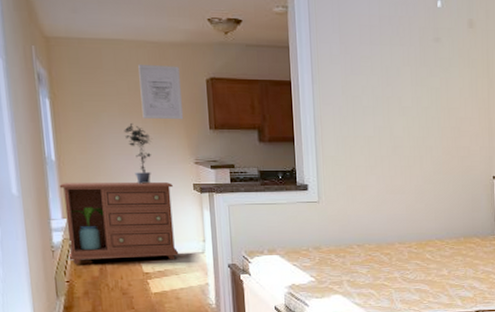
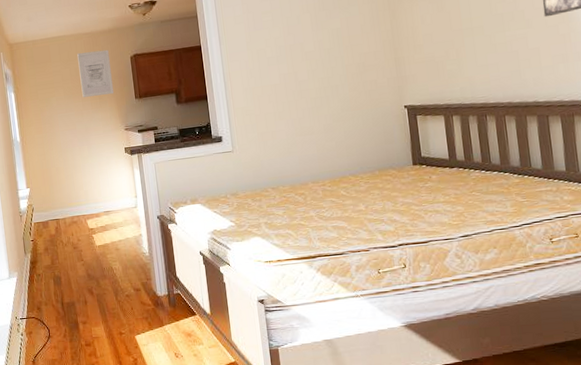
dresser: present [59,183,179,264] -> none [23,149,117,226]
potted plant: present [124,124,153,184] -> none [69,103,91,153]

